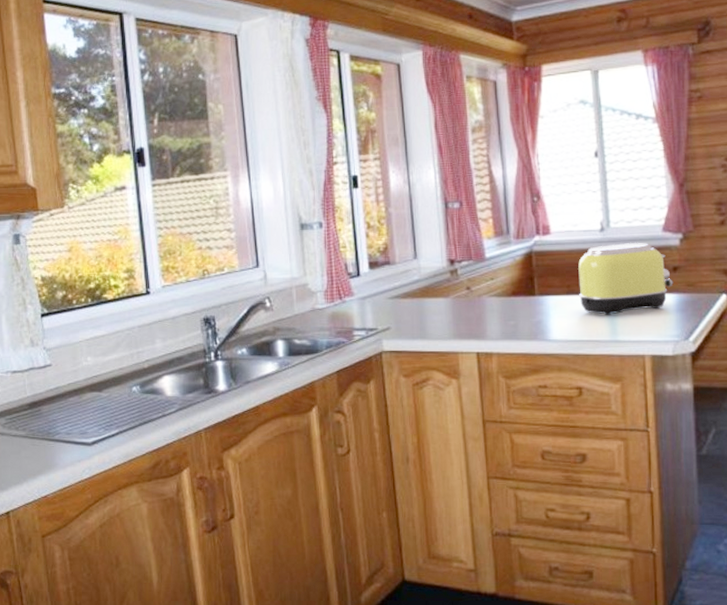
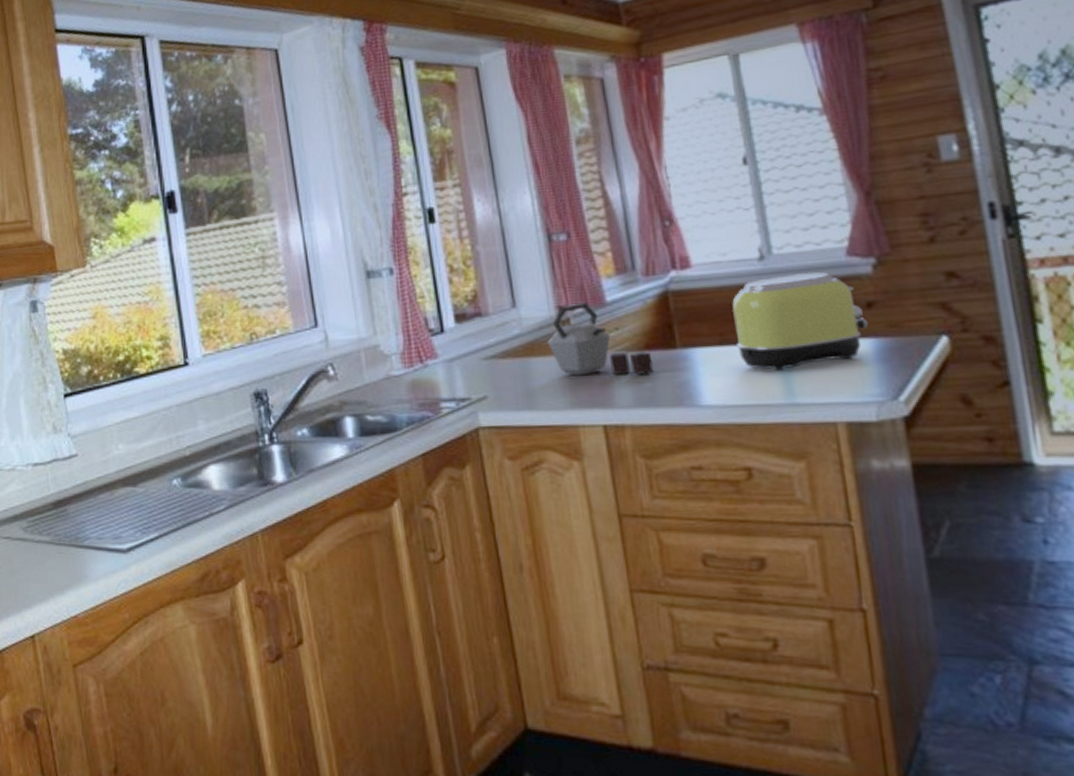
kettle: none [439,257,517,315] -> present [547,302,654,376]

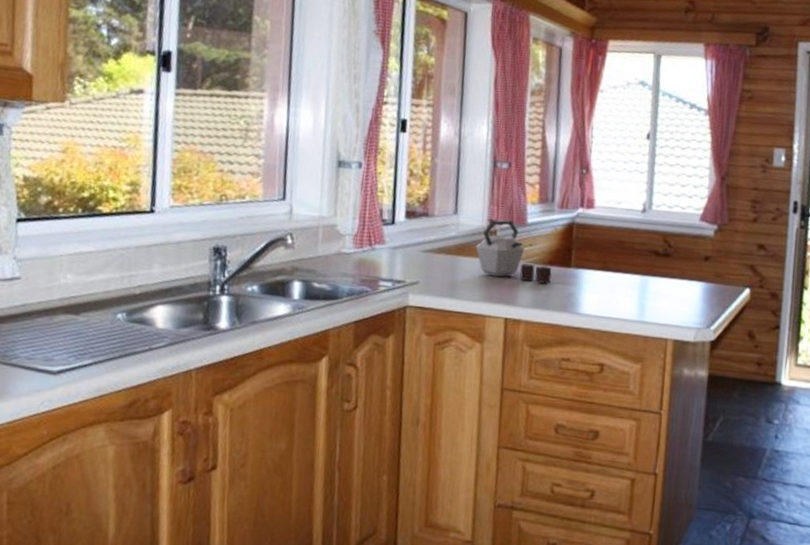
toaster: present [732,272,869,372] -> none [613,226,704,297]

